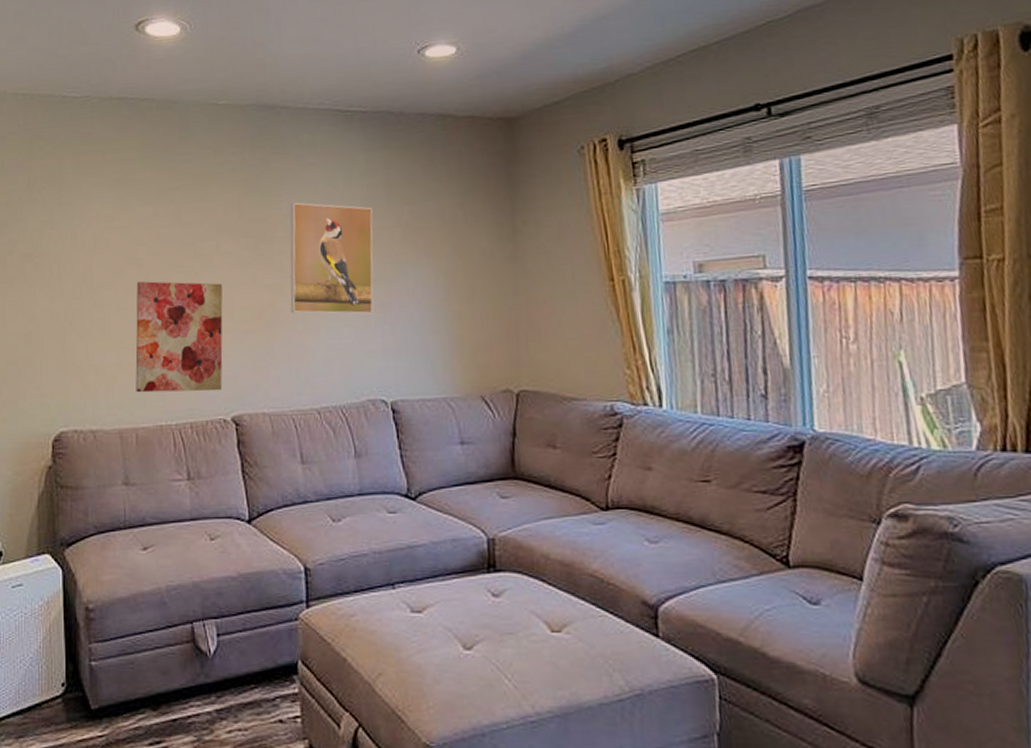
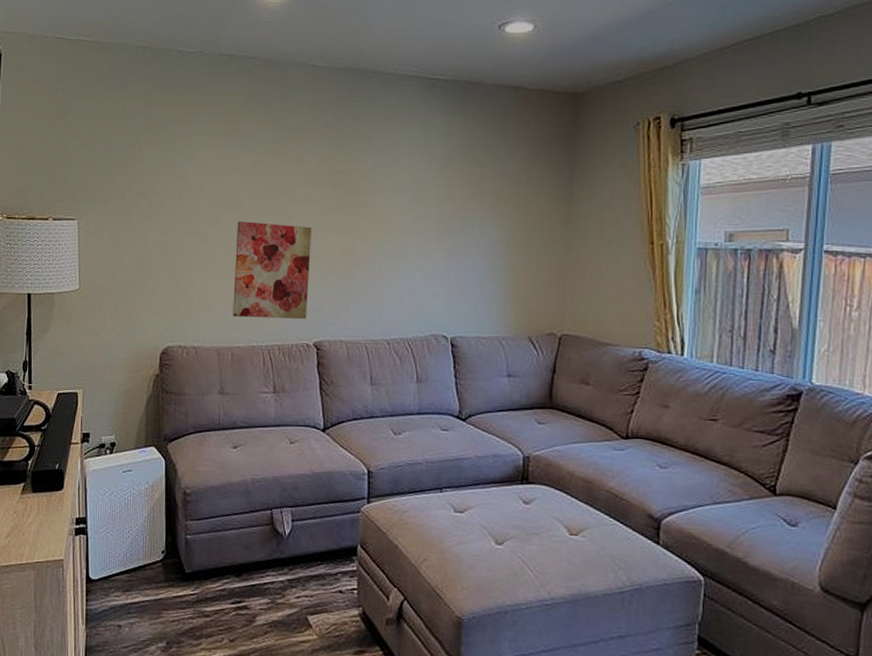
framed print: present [290,202,374,315] -> none [370,158,447,261]

